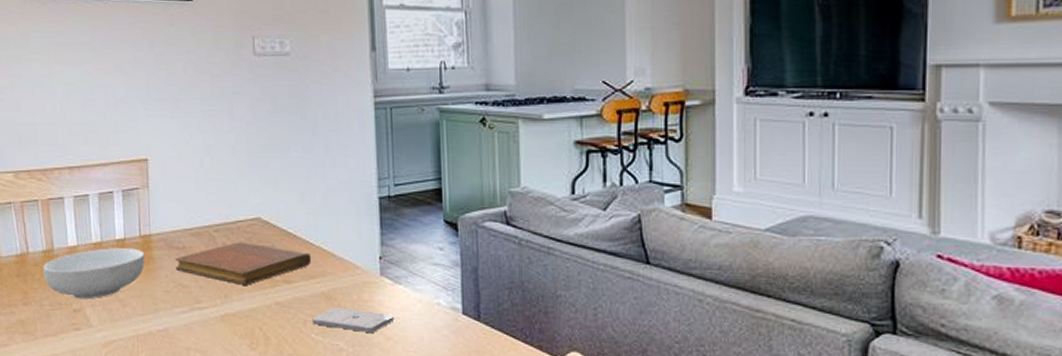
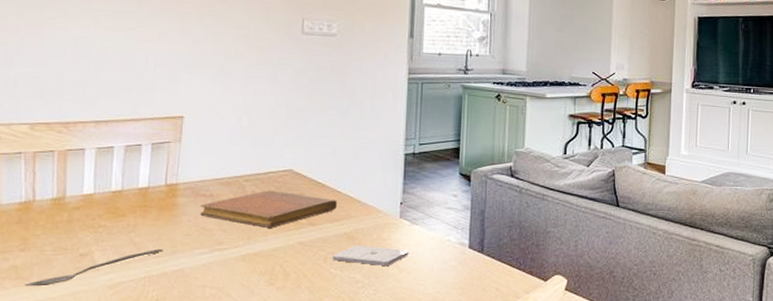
spoon: none [31,305,146,342] -> present [24,248,163,287]
cereal bowl: present [42,248,145,300] -> none [49,196,169,244]

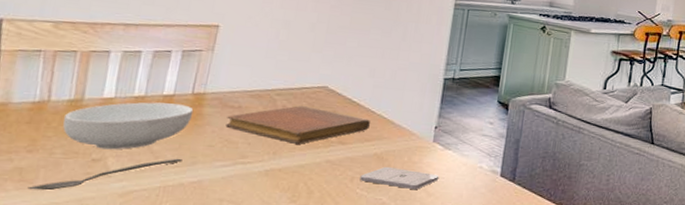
cereal bowl: none [49,196,169,244] -> present [63,102,194,150]

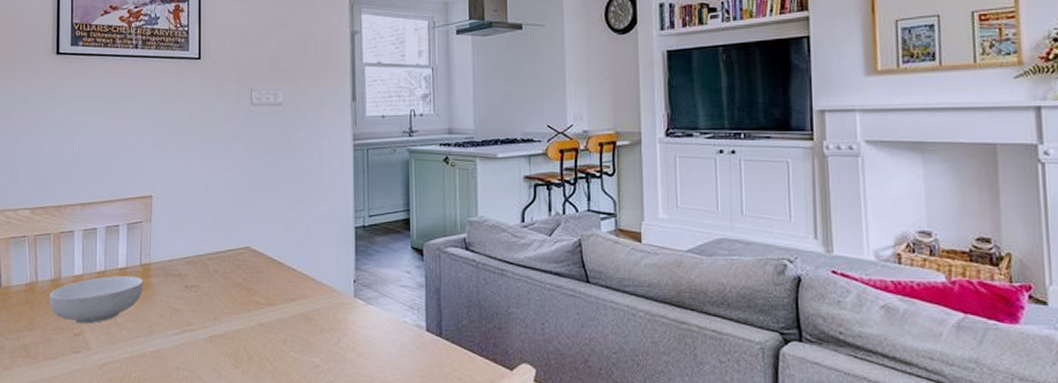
spoon: present [27,158,183,191] -> none [33,329,141,365]
notebook: present [226,106,371,144] -> none [171,269,294,308]
smartphone: present [360,166,440,189] -> none [292,326,366,350]

